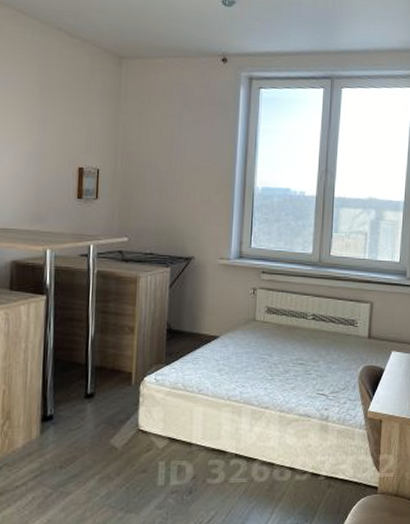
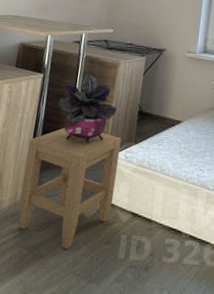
stool: none [35,354,150,484] -> present [18,127,122,250]
potted plant: none [68,291,140,369] -> present [57,73,117,143]

